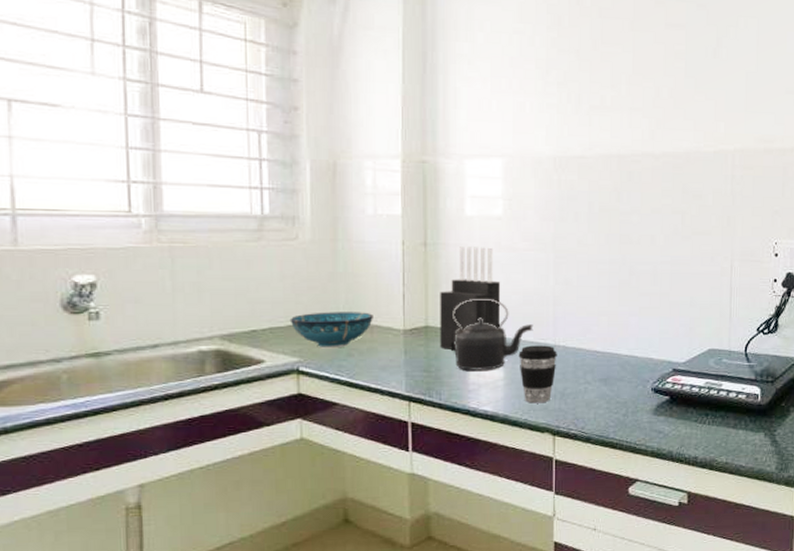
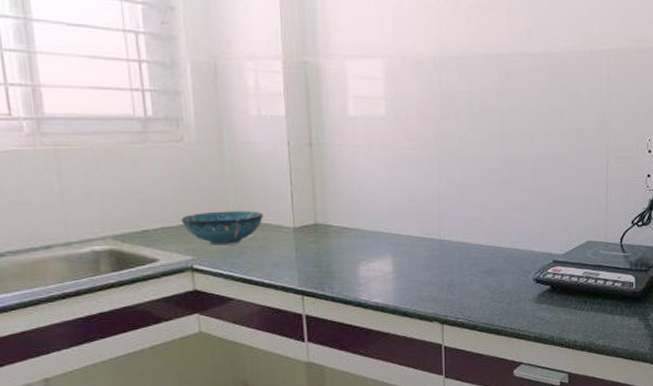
knife block: present [440,246,501,351] -> none [327,146,387,247]
kettle: present [451,298,533,370] -> none [339,196,419,265]
coffee cup: present [518,345,557,404] -> none [406,240,443,295]

